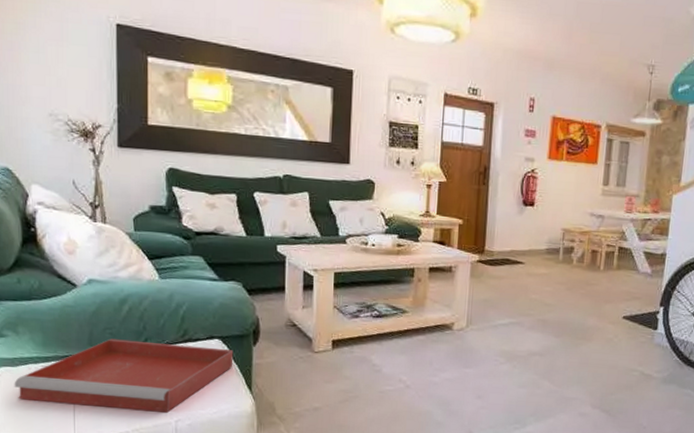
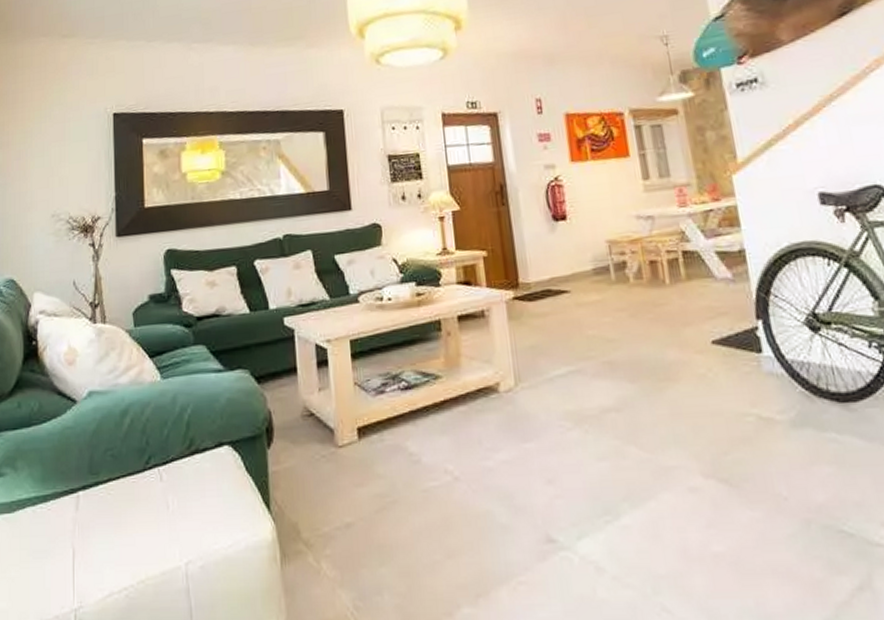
tray: present [14,338,234,413] -> none [10,457,247,556]

